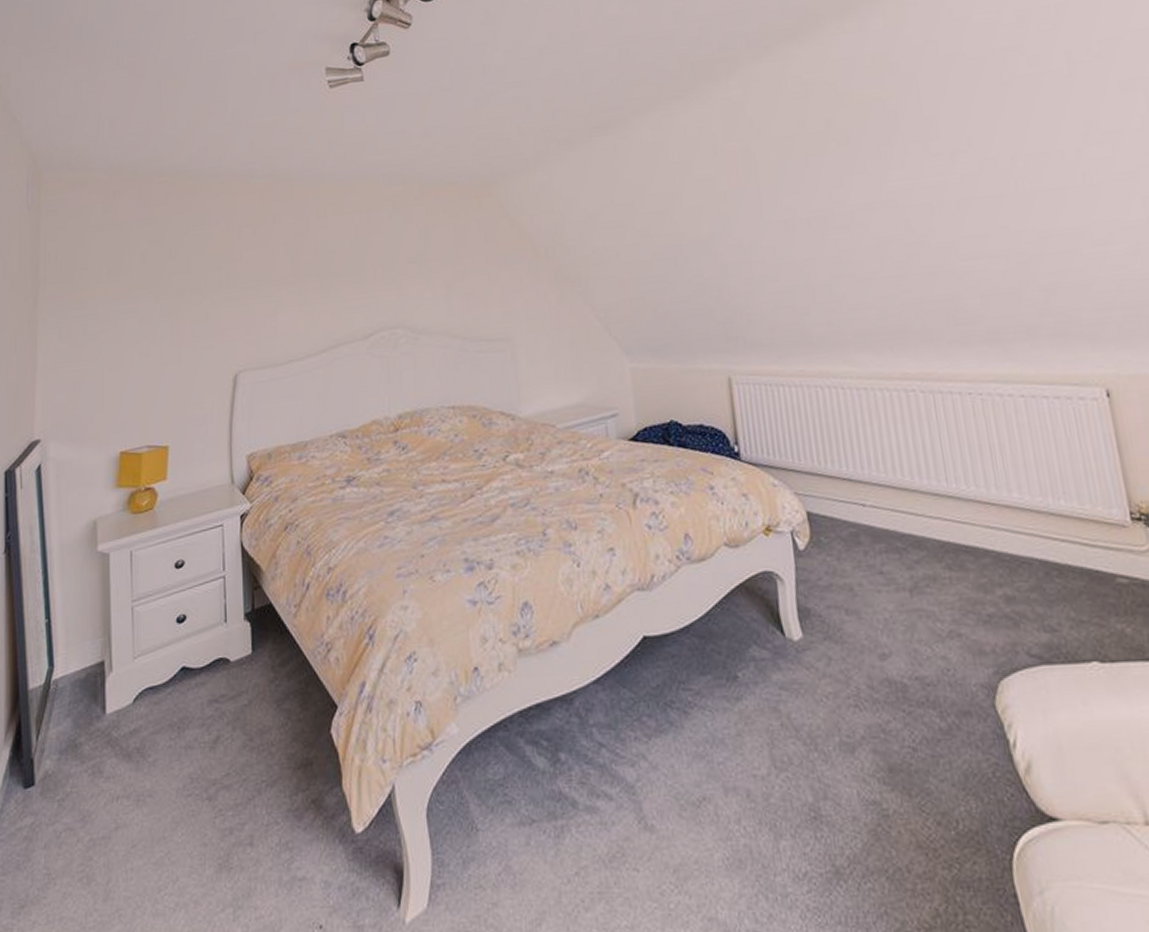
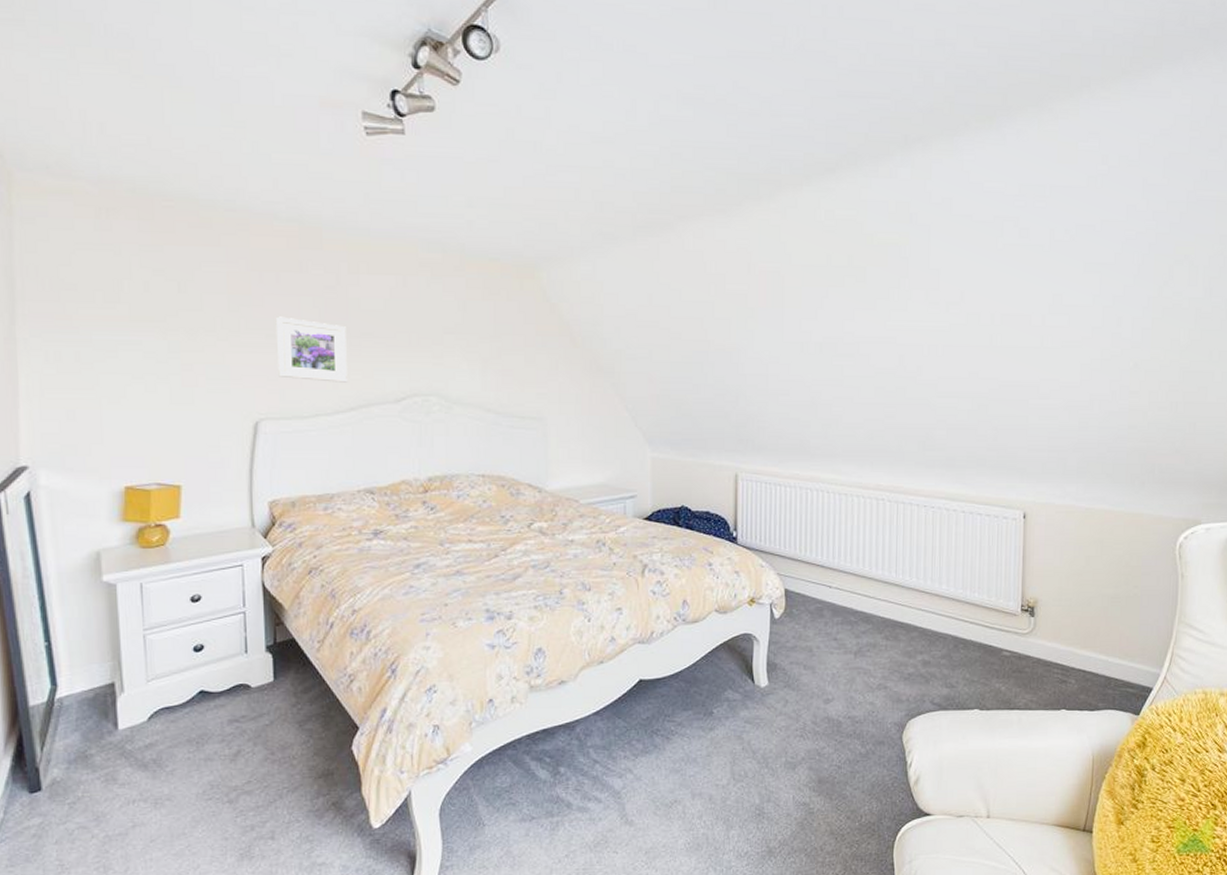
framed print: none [252,267,319,327] -> present [275,316,349,383]

